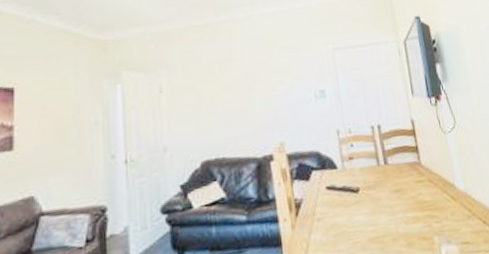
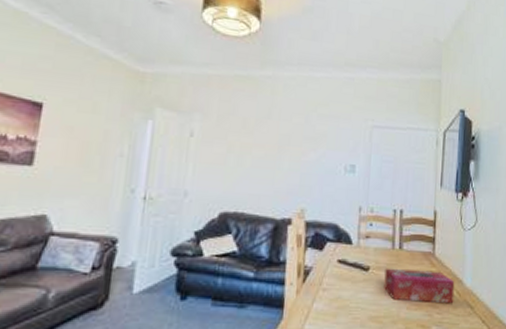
tissue box: none [375,179,450,217] -> present [384,268,455,304]

